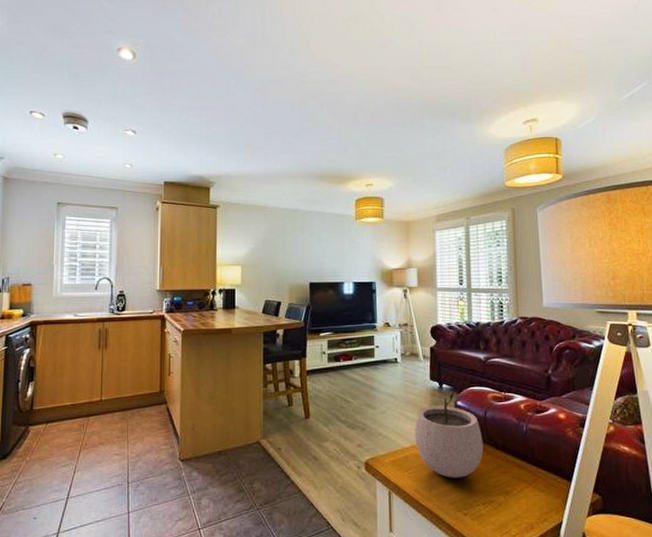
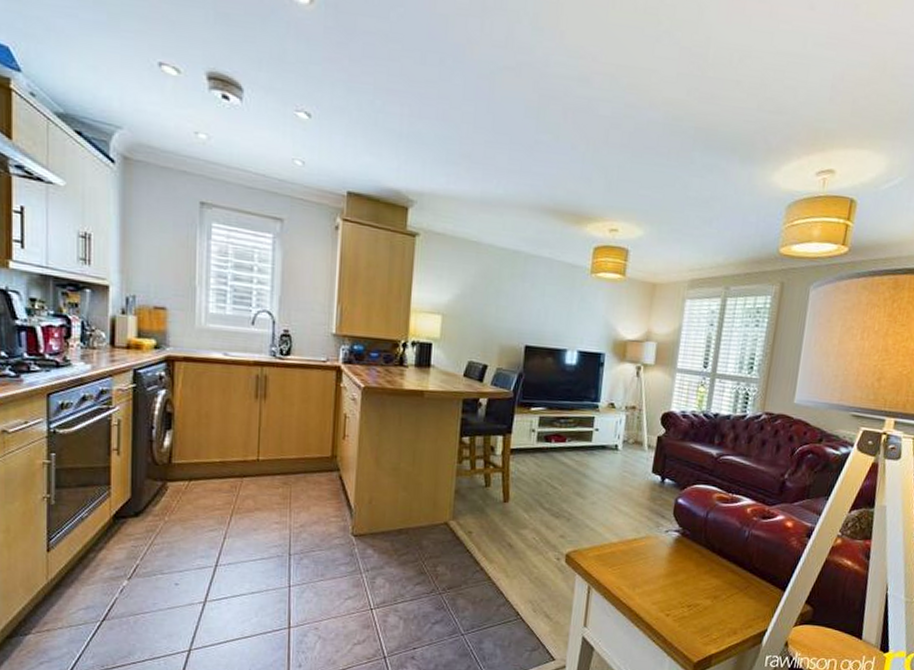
plant pot: present [415,393,484,478] -> none [625,488,700,579]

